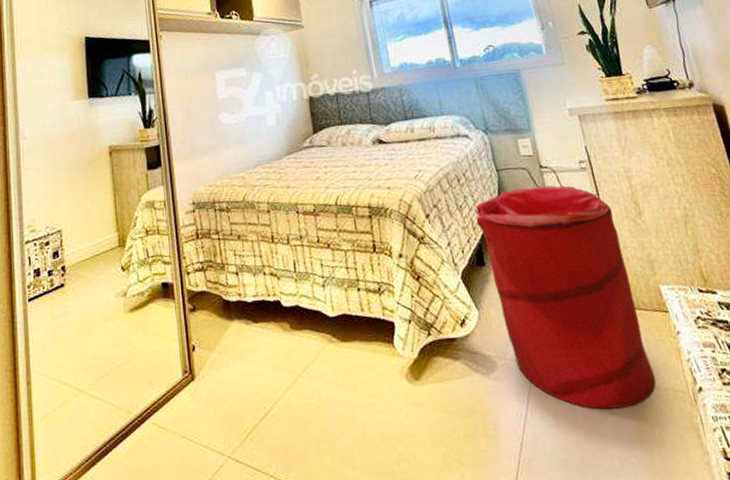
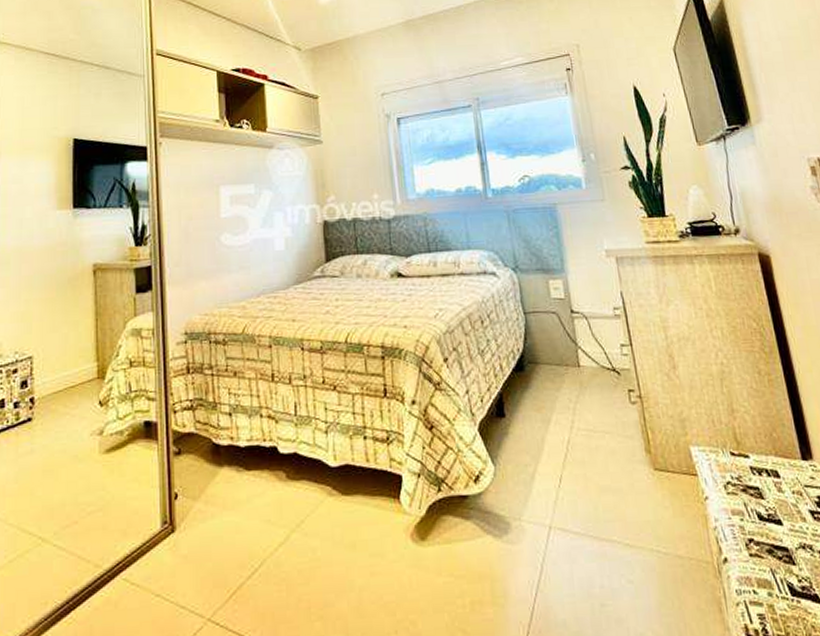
laundry hamper: present [476,185,656,410] -> none [498,332,680,579]

